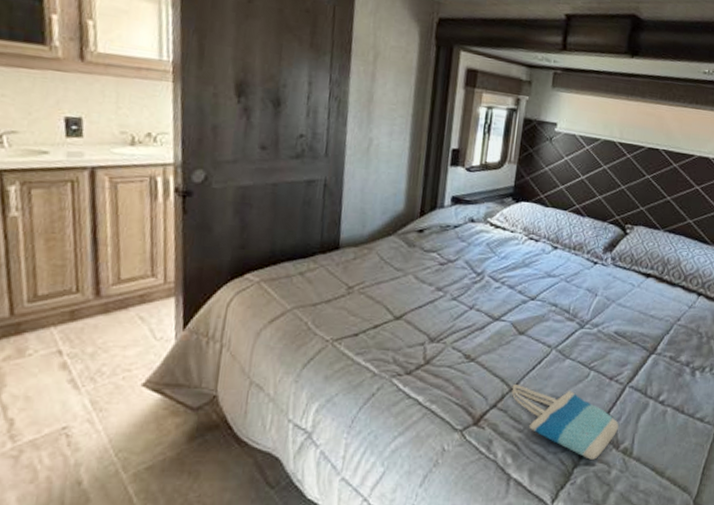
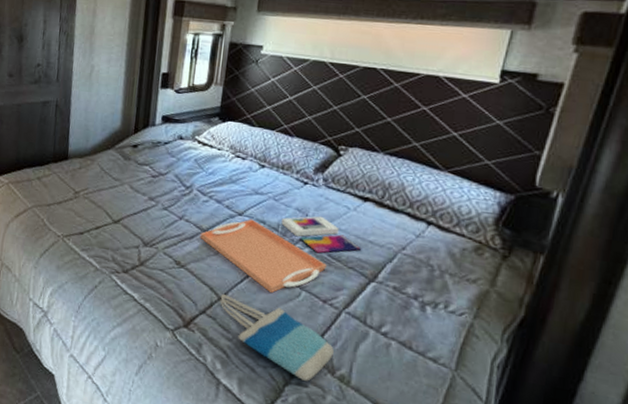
serving tray: none [491,303,613,377] -> present [200,219,327,294]
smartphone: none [572,295,644,332] -> present [281,216,362,254]

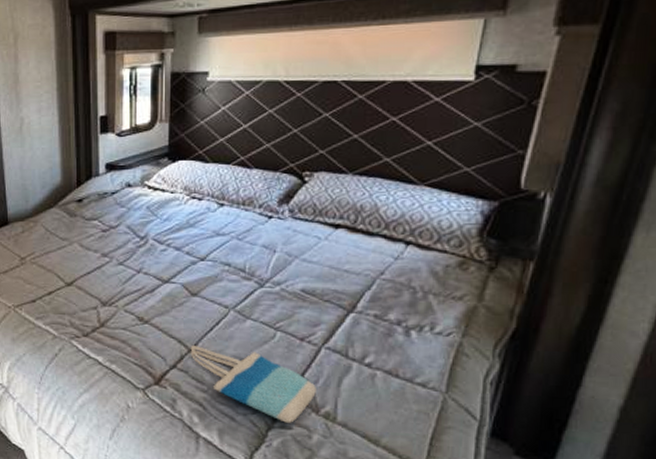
serving tray: present [200,219,327,294] -> none [161,263,301,338]
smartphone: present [281,216,362,254] -> none [248,250,337,290]

